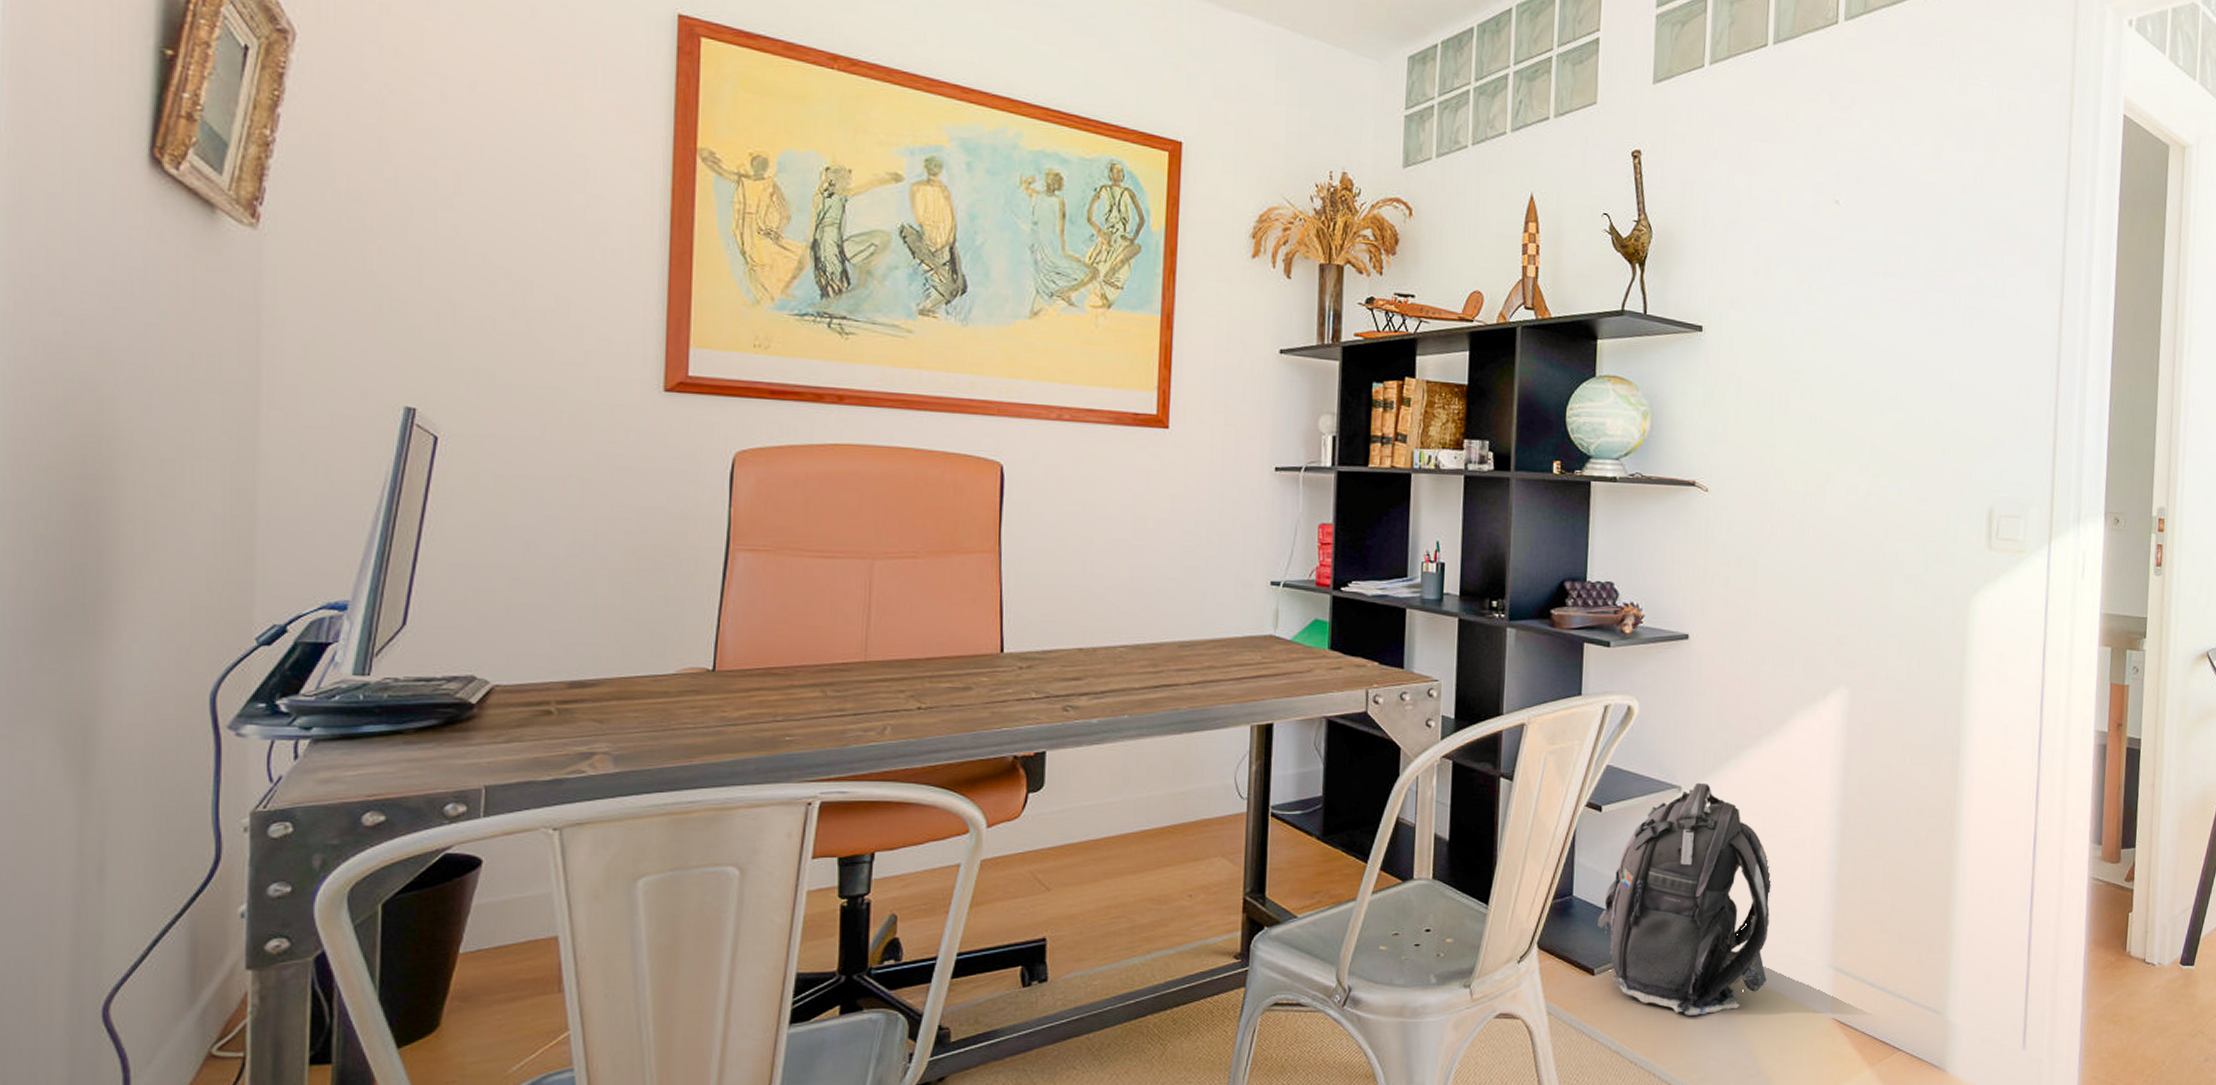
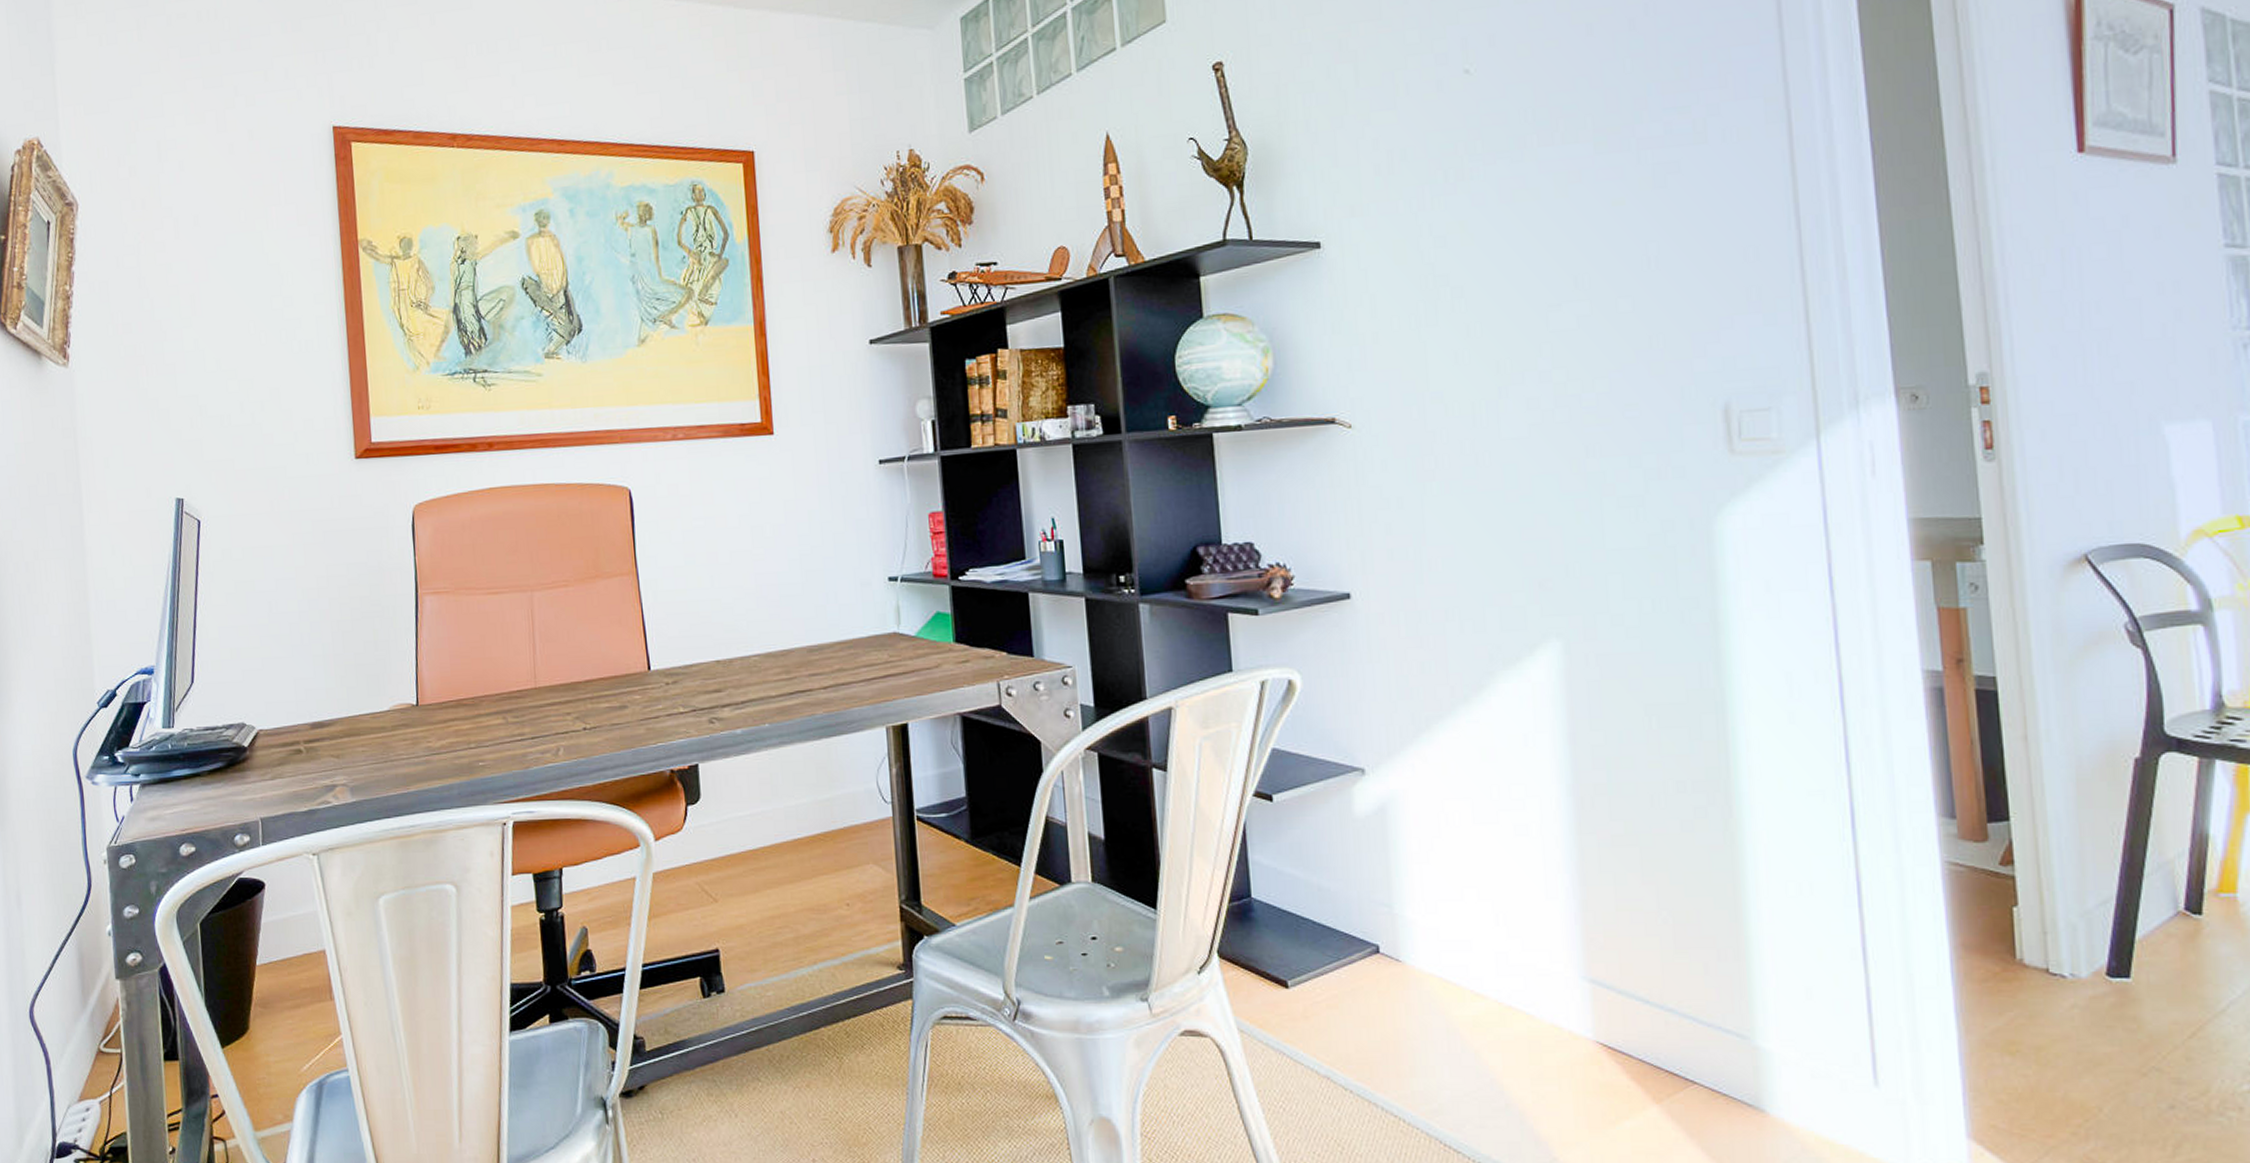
backpack: present [1596,782,1772,1016] -> none [1283,763,1503,1036]

